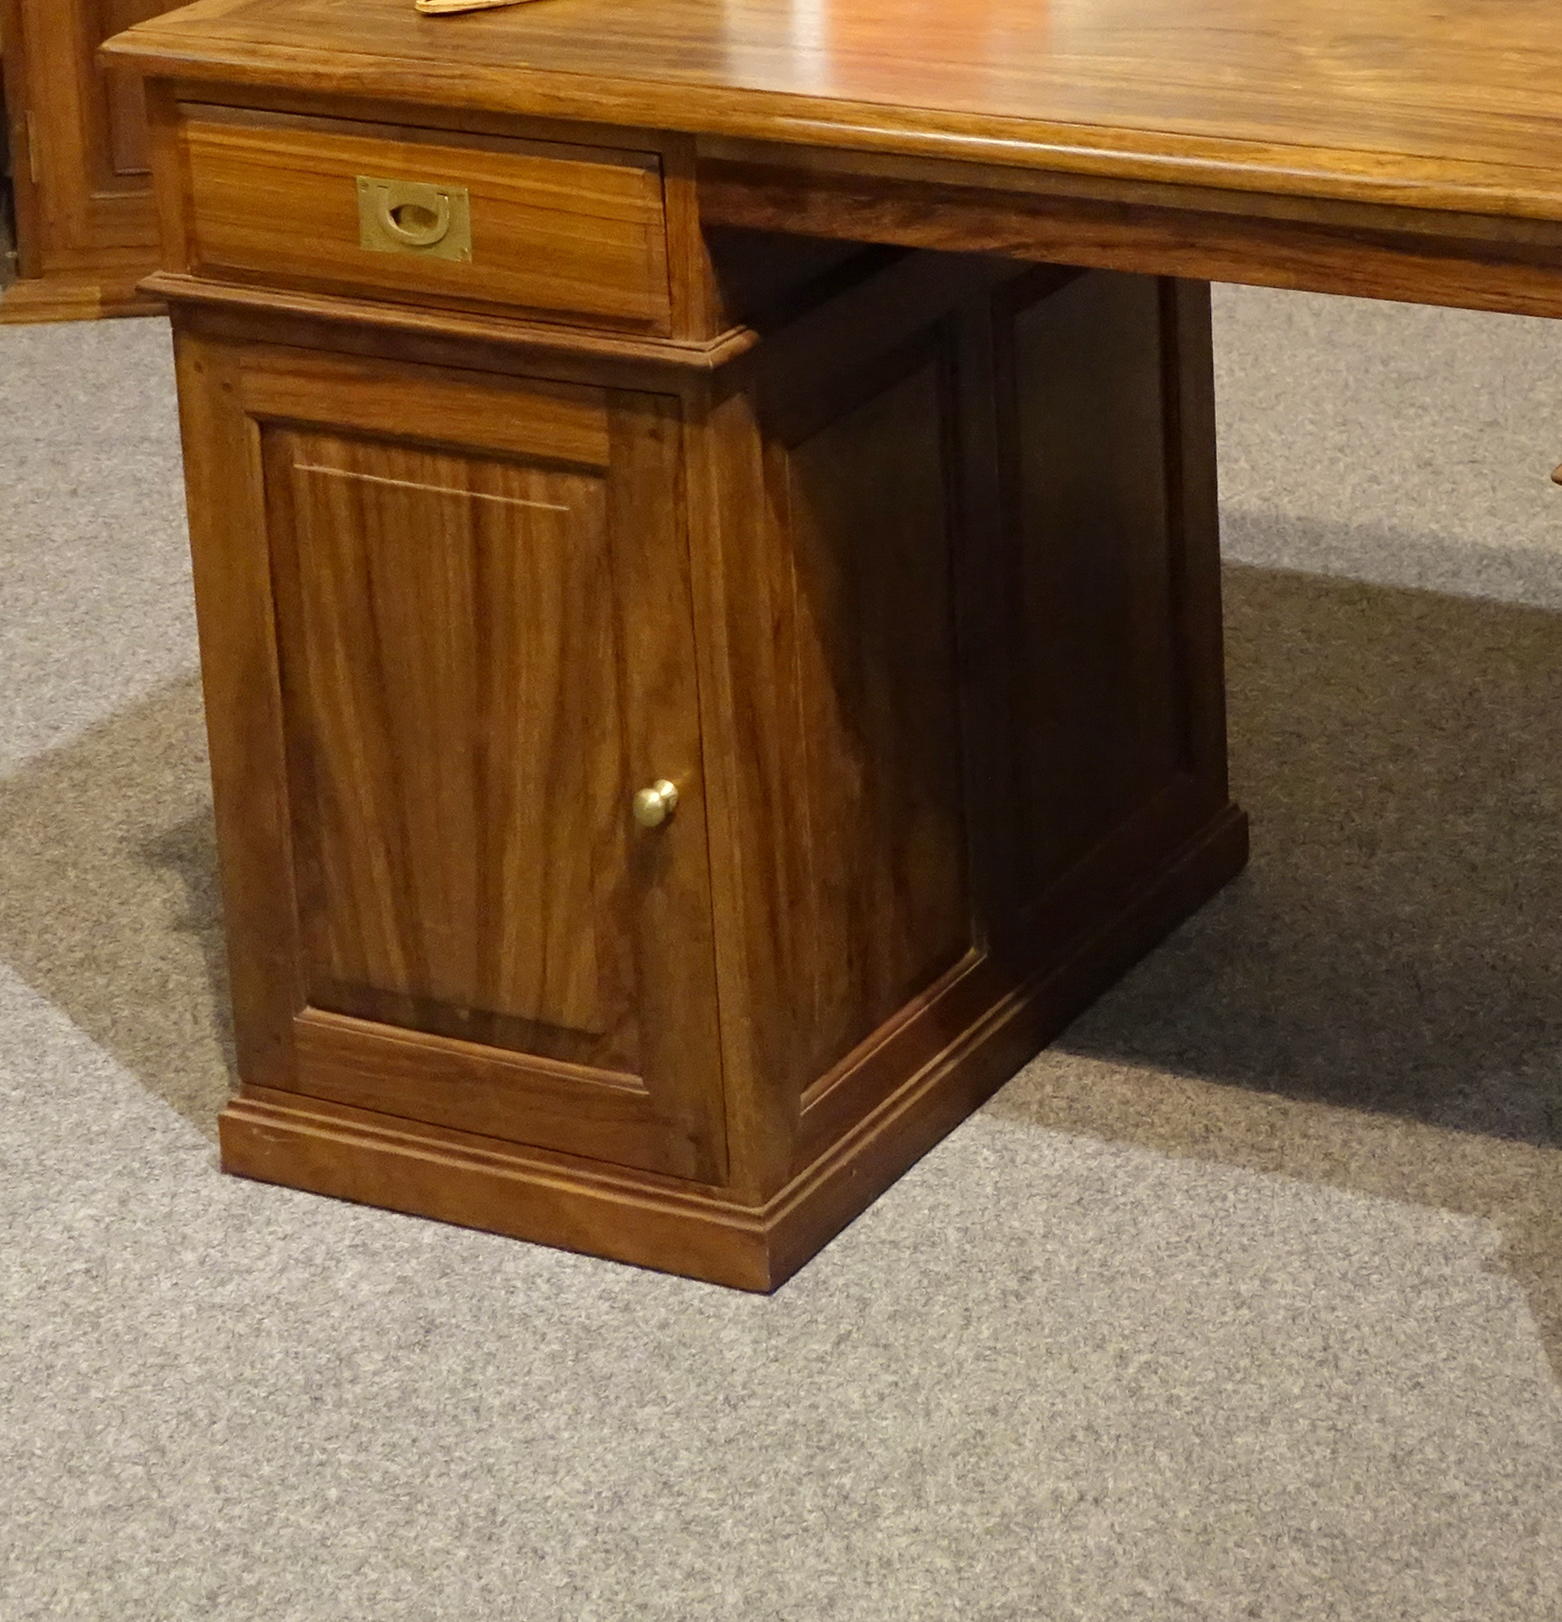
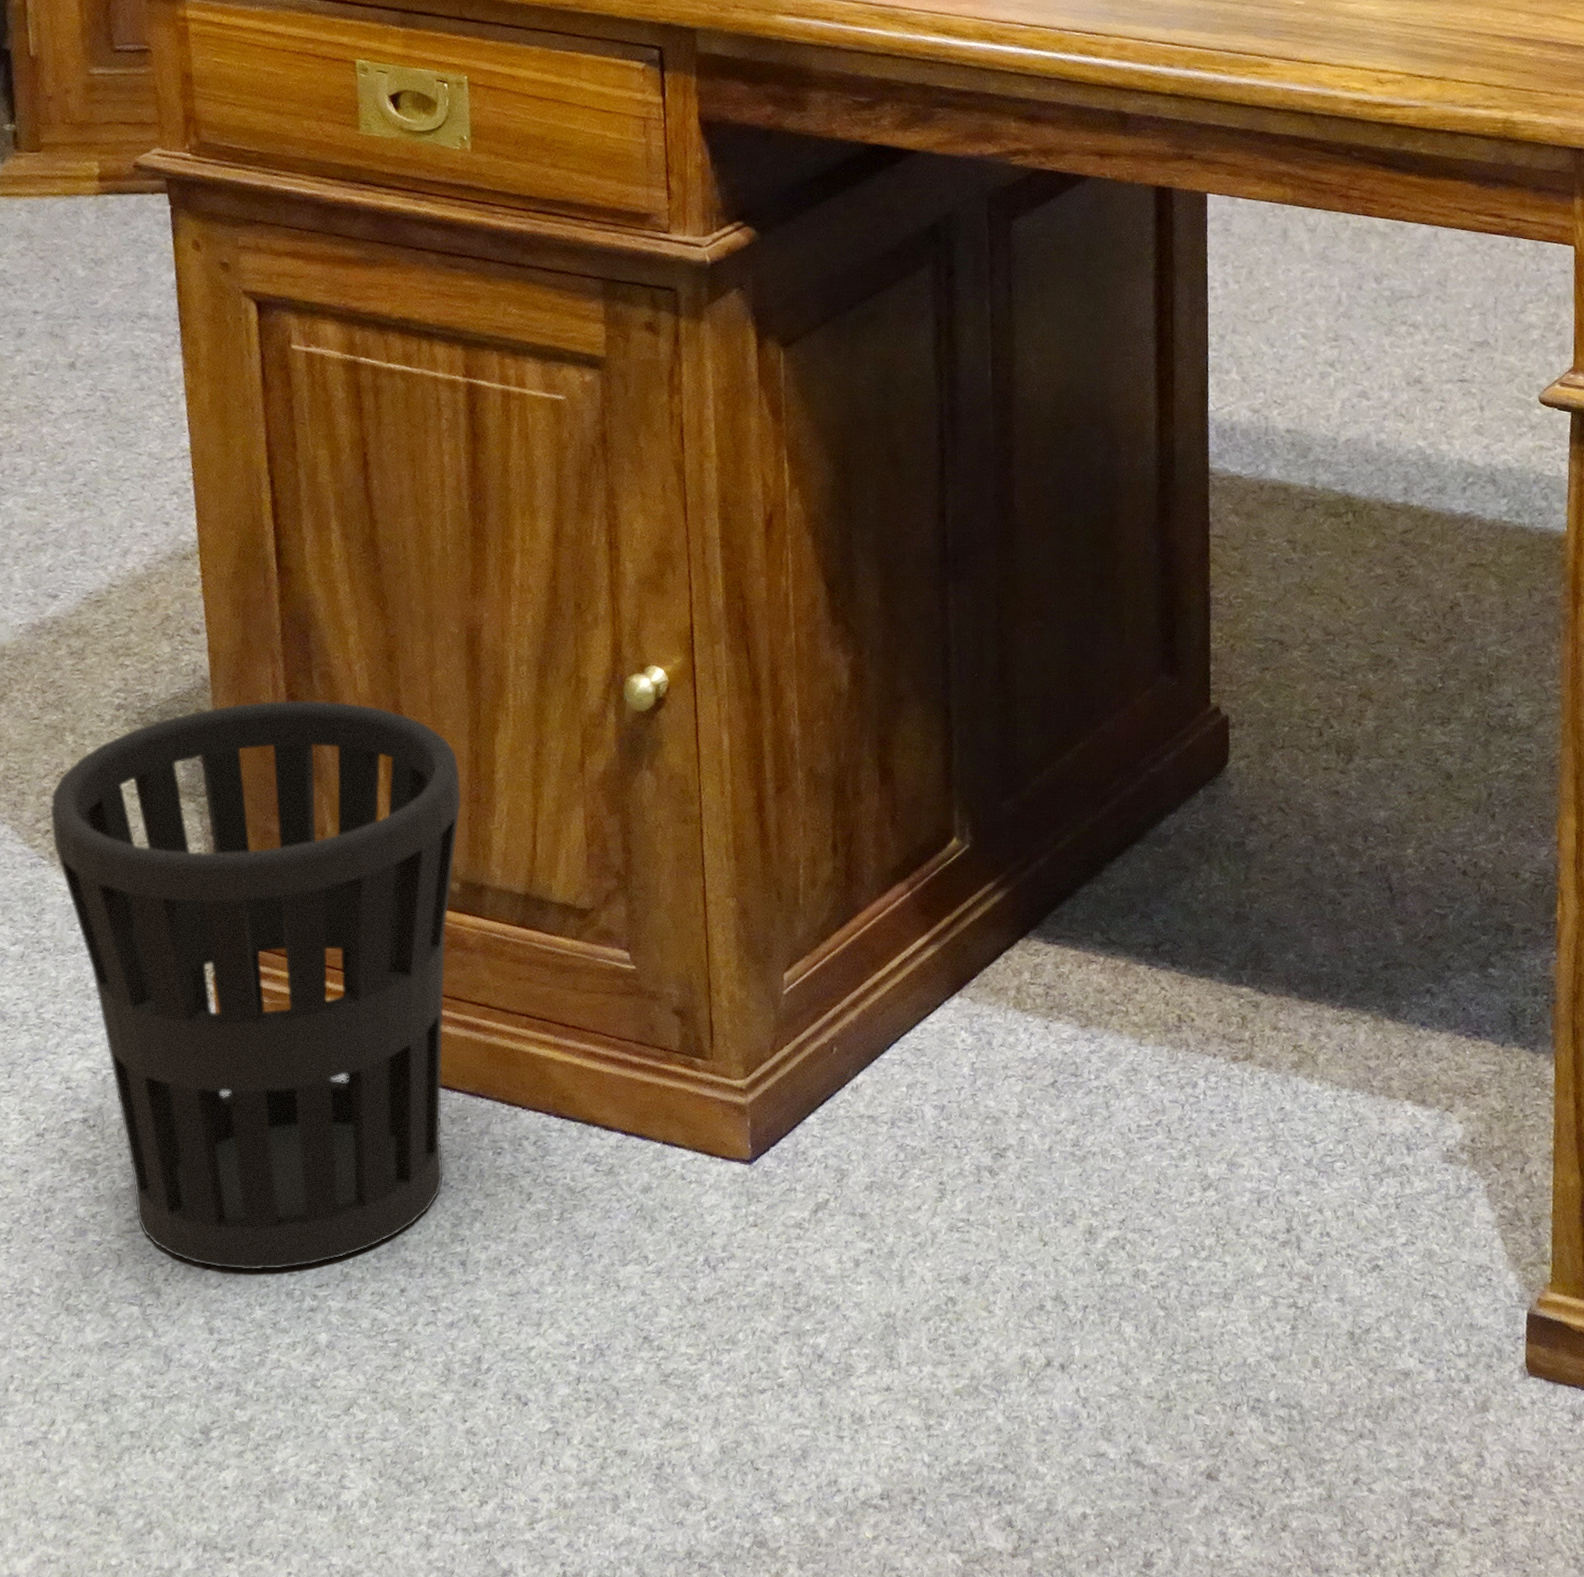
wastebasket: none [52,826,469,1424] -> present [50,701,461,1270]

